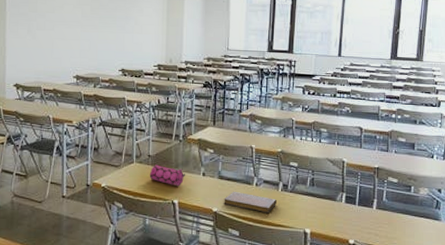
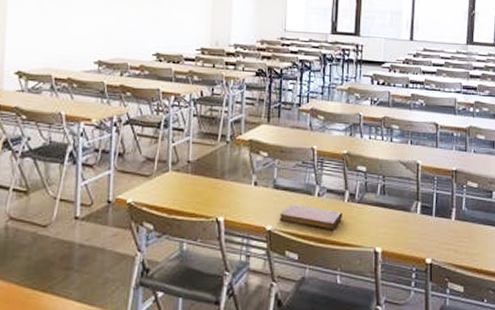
pencil case: present [149,164,185,187] -> none [188,172,233,200]

